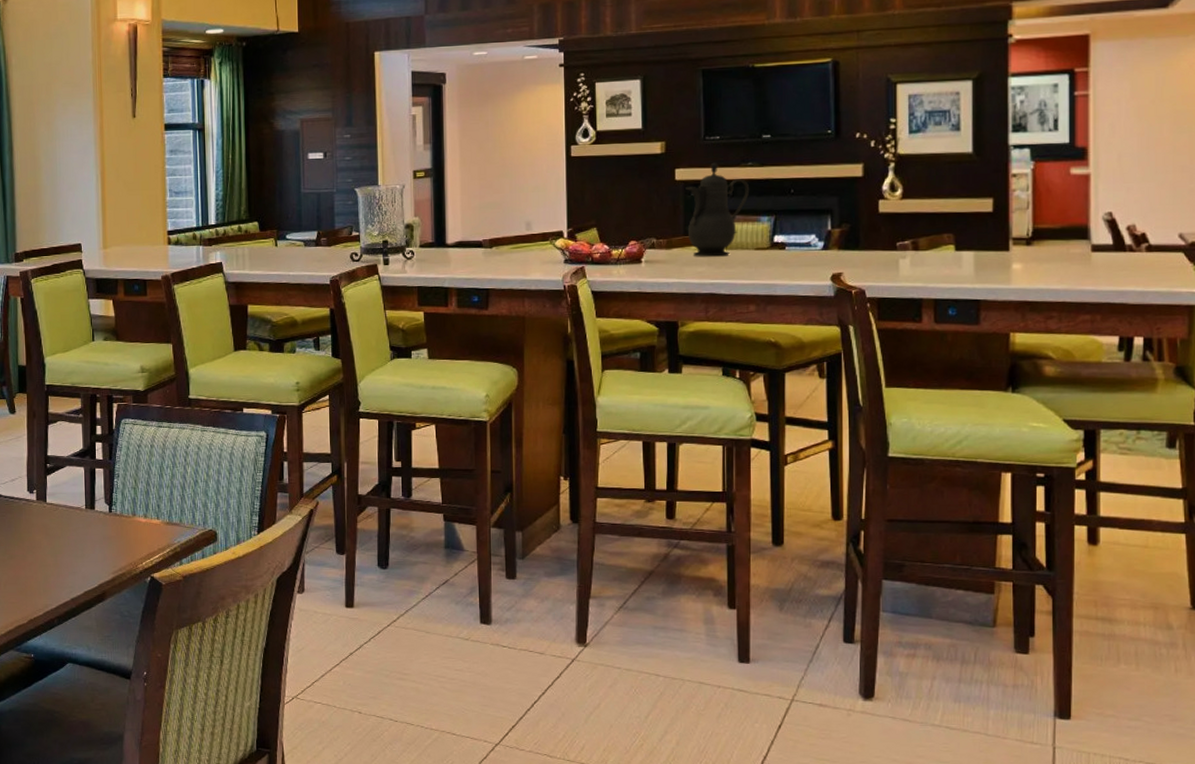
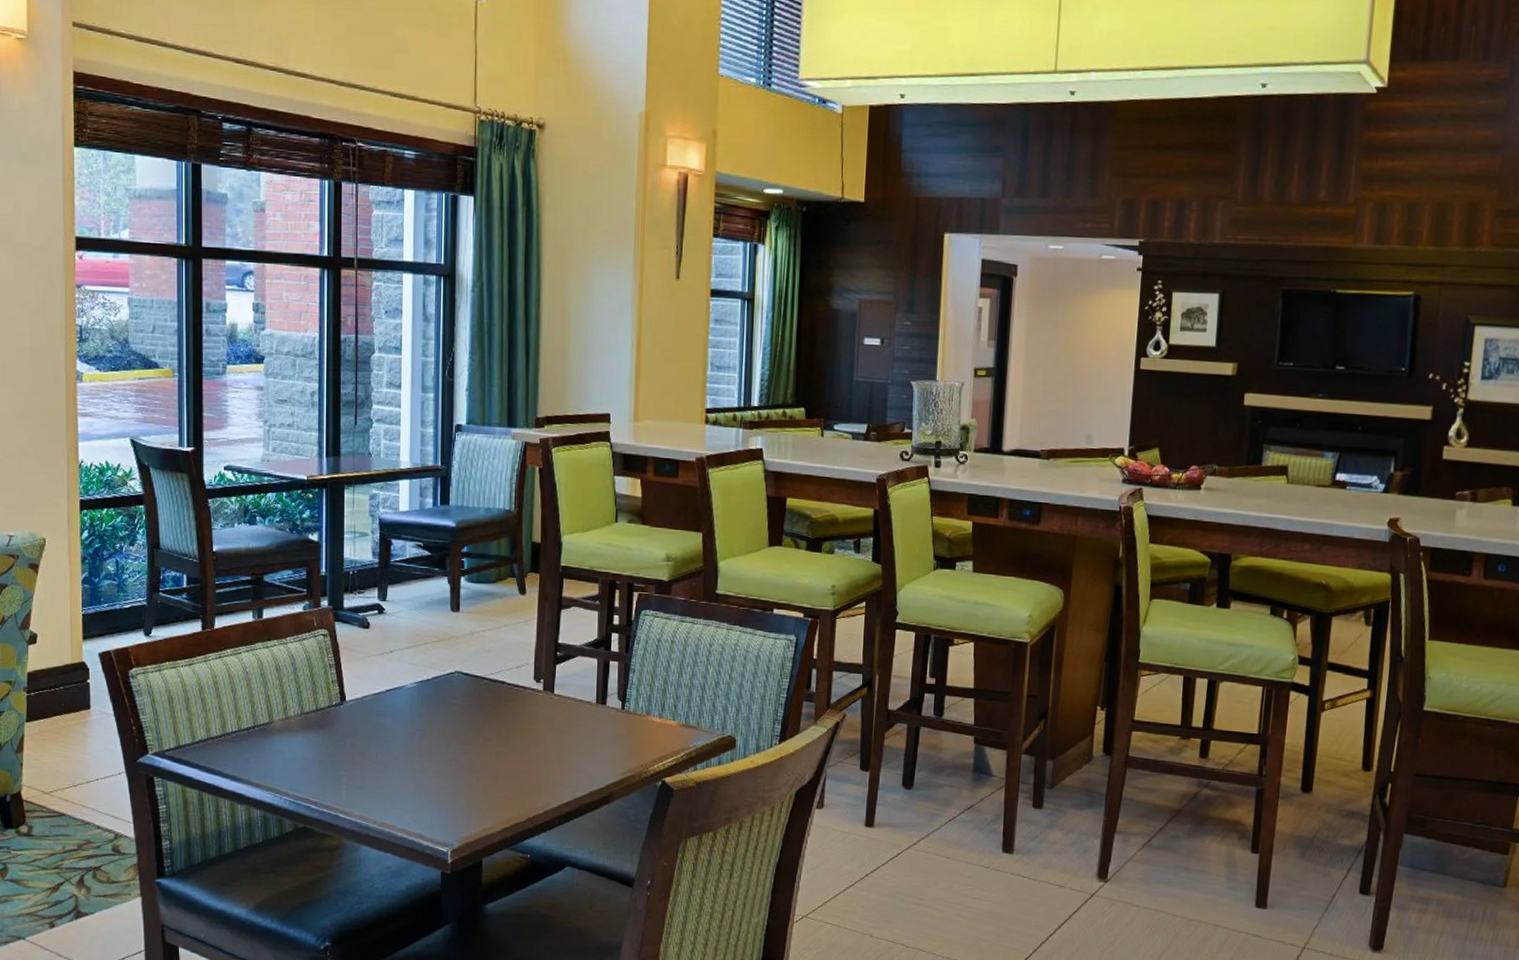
coffeepot: present [685,162,750,258] -> none [1250,390,1318,492]

